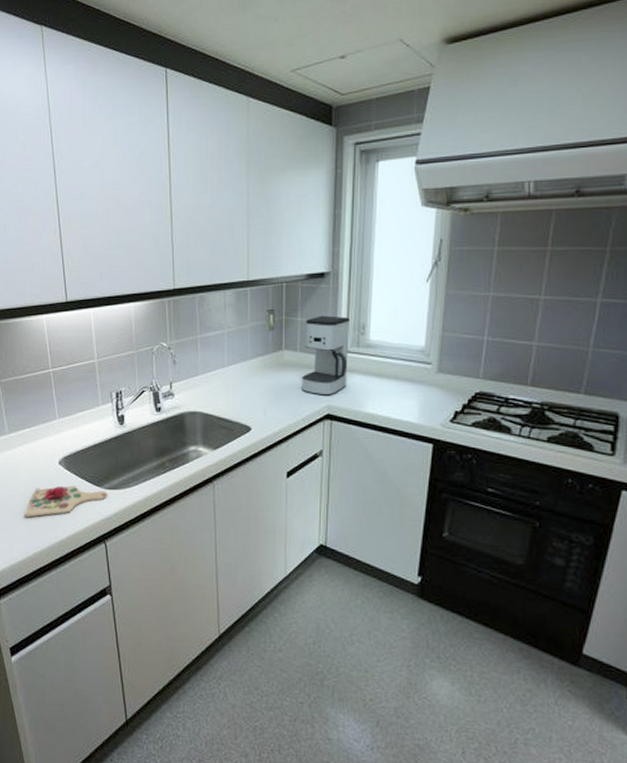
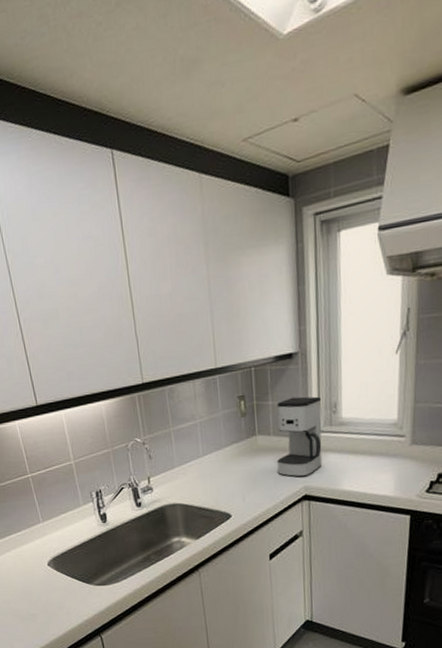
cutting board: present [24,485,107,518] -> none [20,585,98,619]

